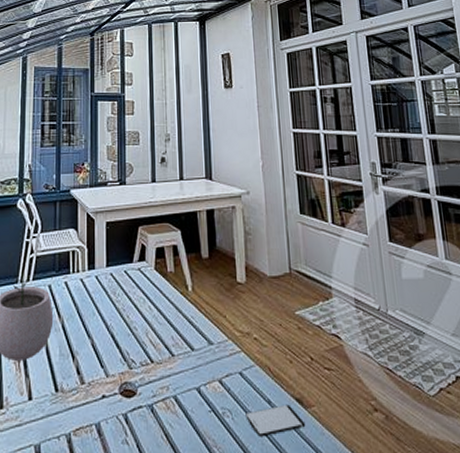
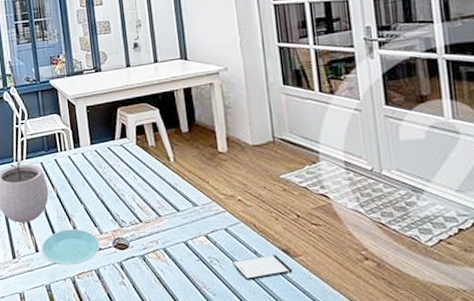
plate: none [36,370,105,418] -> present [41,229,101,265]

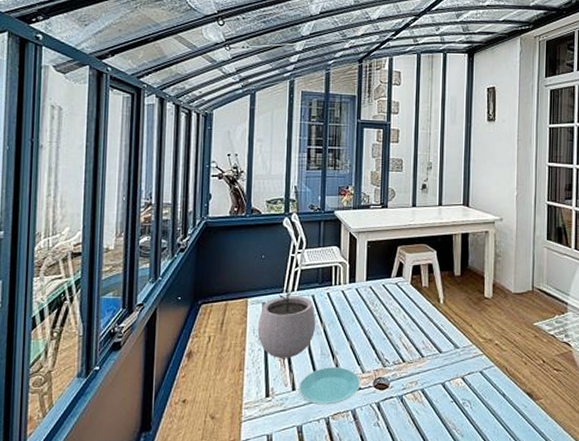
smartphone: present [232,254,293,280] -> none [482,397,533,422]

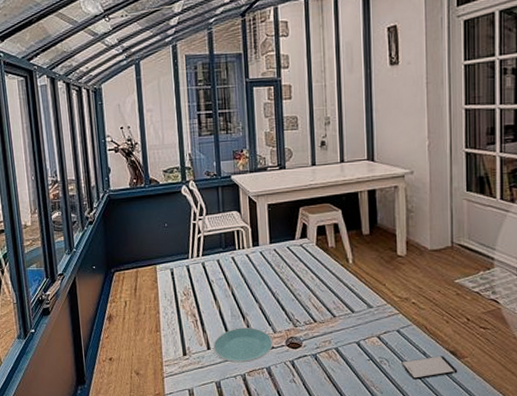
plant pot: present [257,282,316,358] -> none [168,248,224,320]
smartphone: none [482,397,533,422] -> present [401,355,458,380]

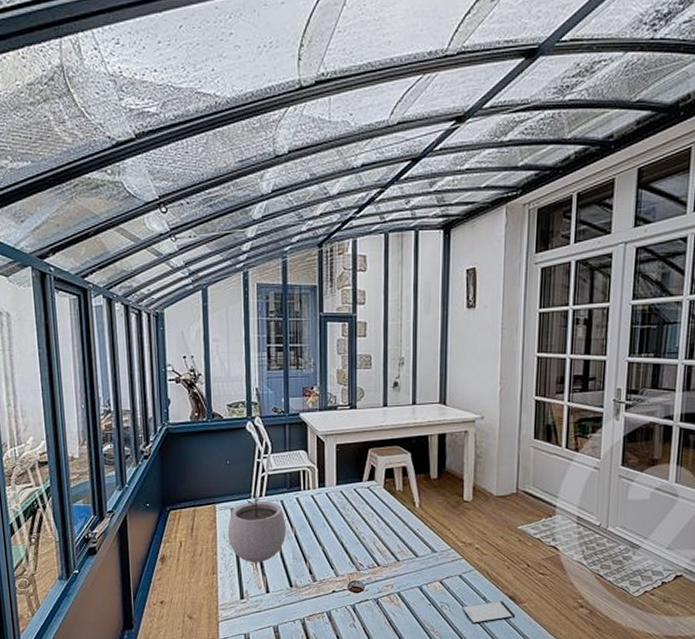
plant pot: none [168,248,224,320] -> present [227,488,287,562]
plate: present [213,328,273,363] -> none [272,571,335,607]

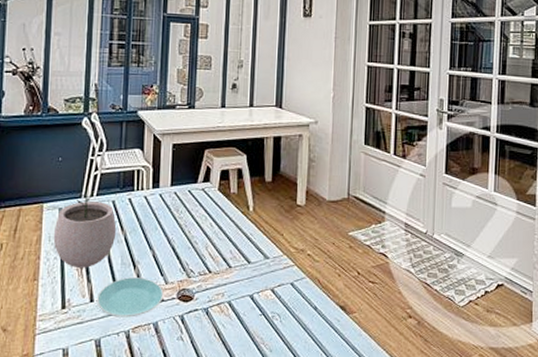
plate: none [272,571,335,607] -> present [97,277,164,318]
smartphone: present [462,601,516,624] -> none [293,311,346,336]

